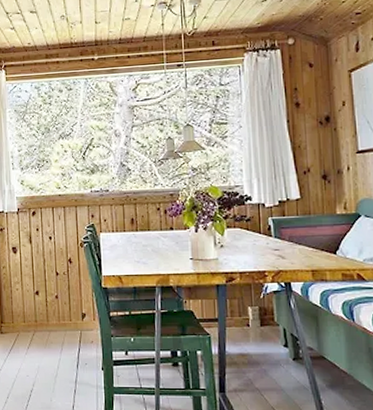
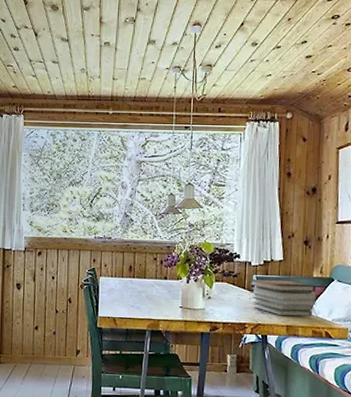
book stack: none [264,220,343,260] -> present [249,279,316,317]

